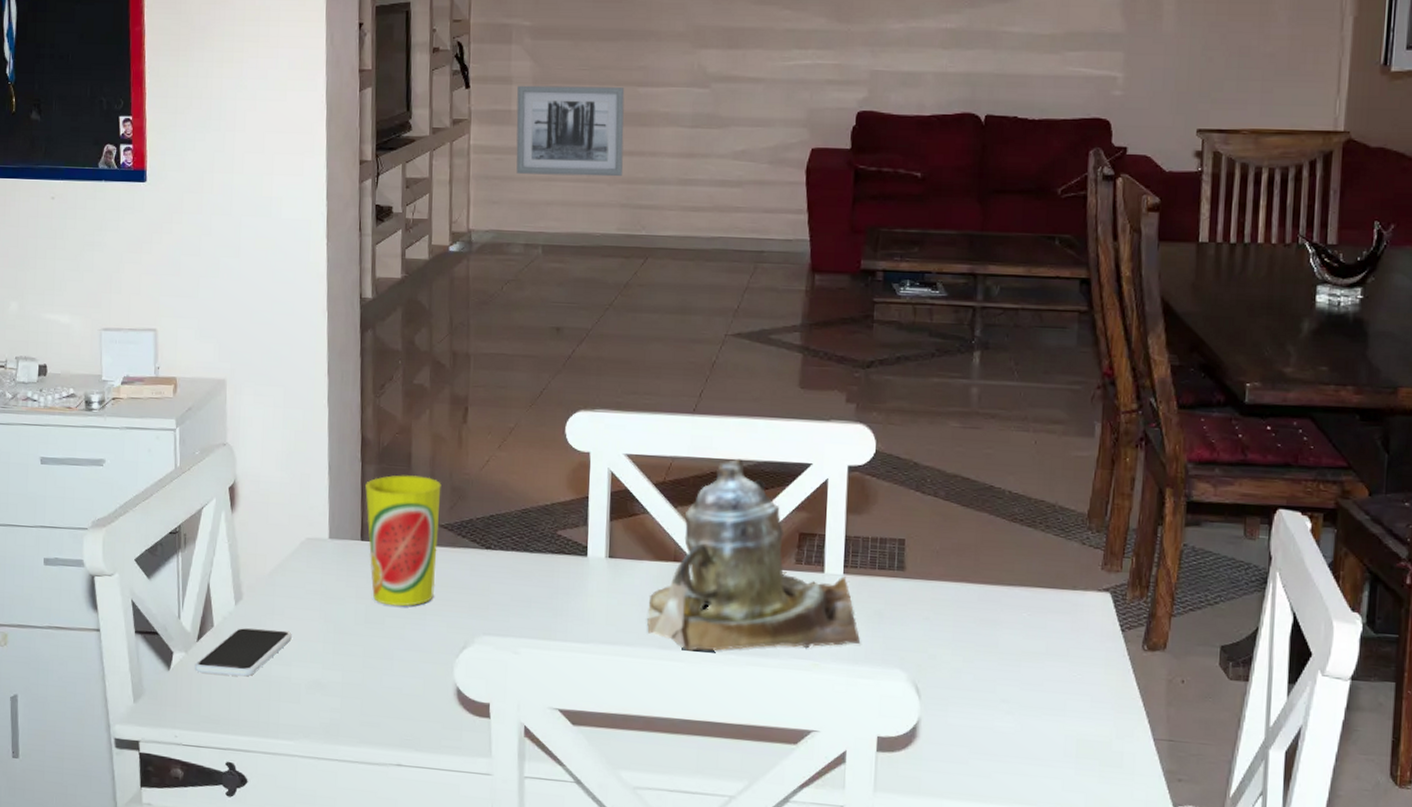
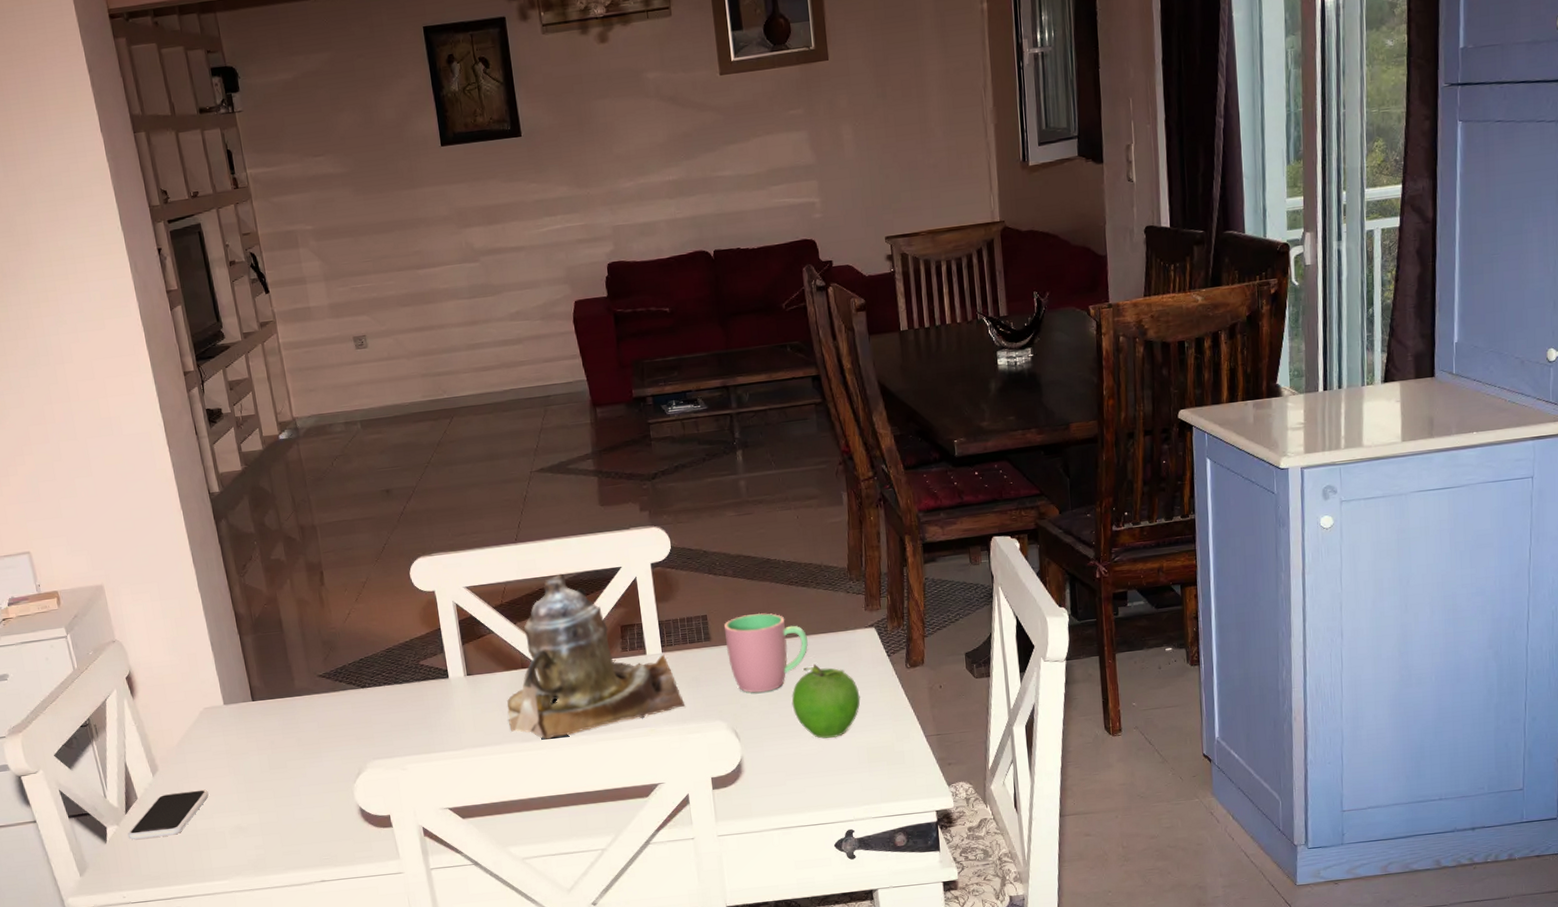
cup: present [365,475,441,607] -> none [246,636,325,751]
wall art: present [516,85,625,177] -> none [312,272,419,362]
cup: none [922,548,1024,646] -> present [723,612,808,693]
fruit: none [991,622,1079,718] -> present [791,663,861,739]

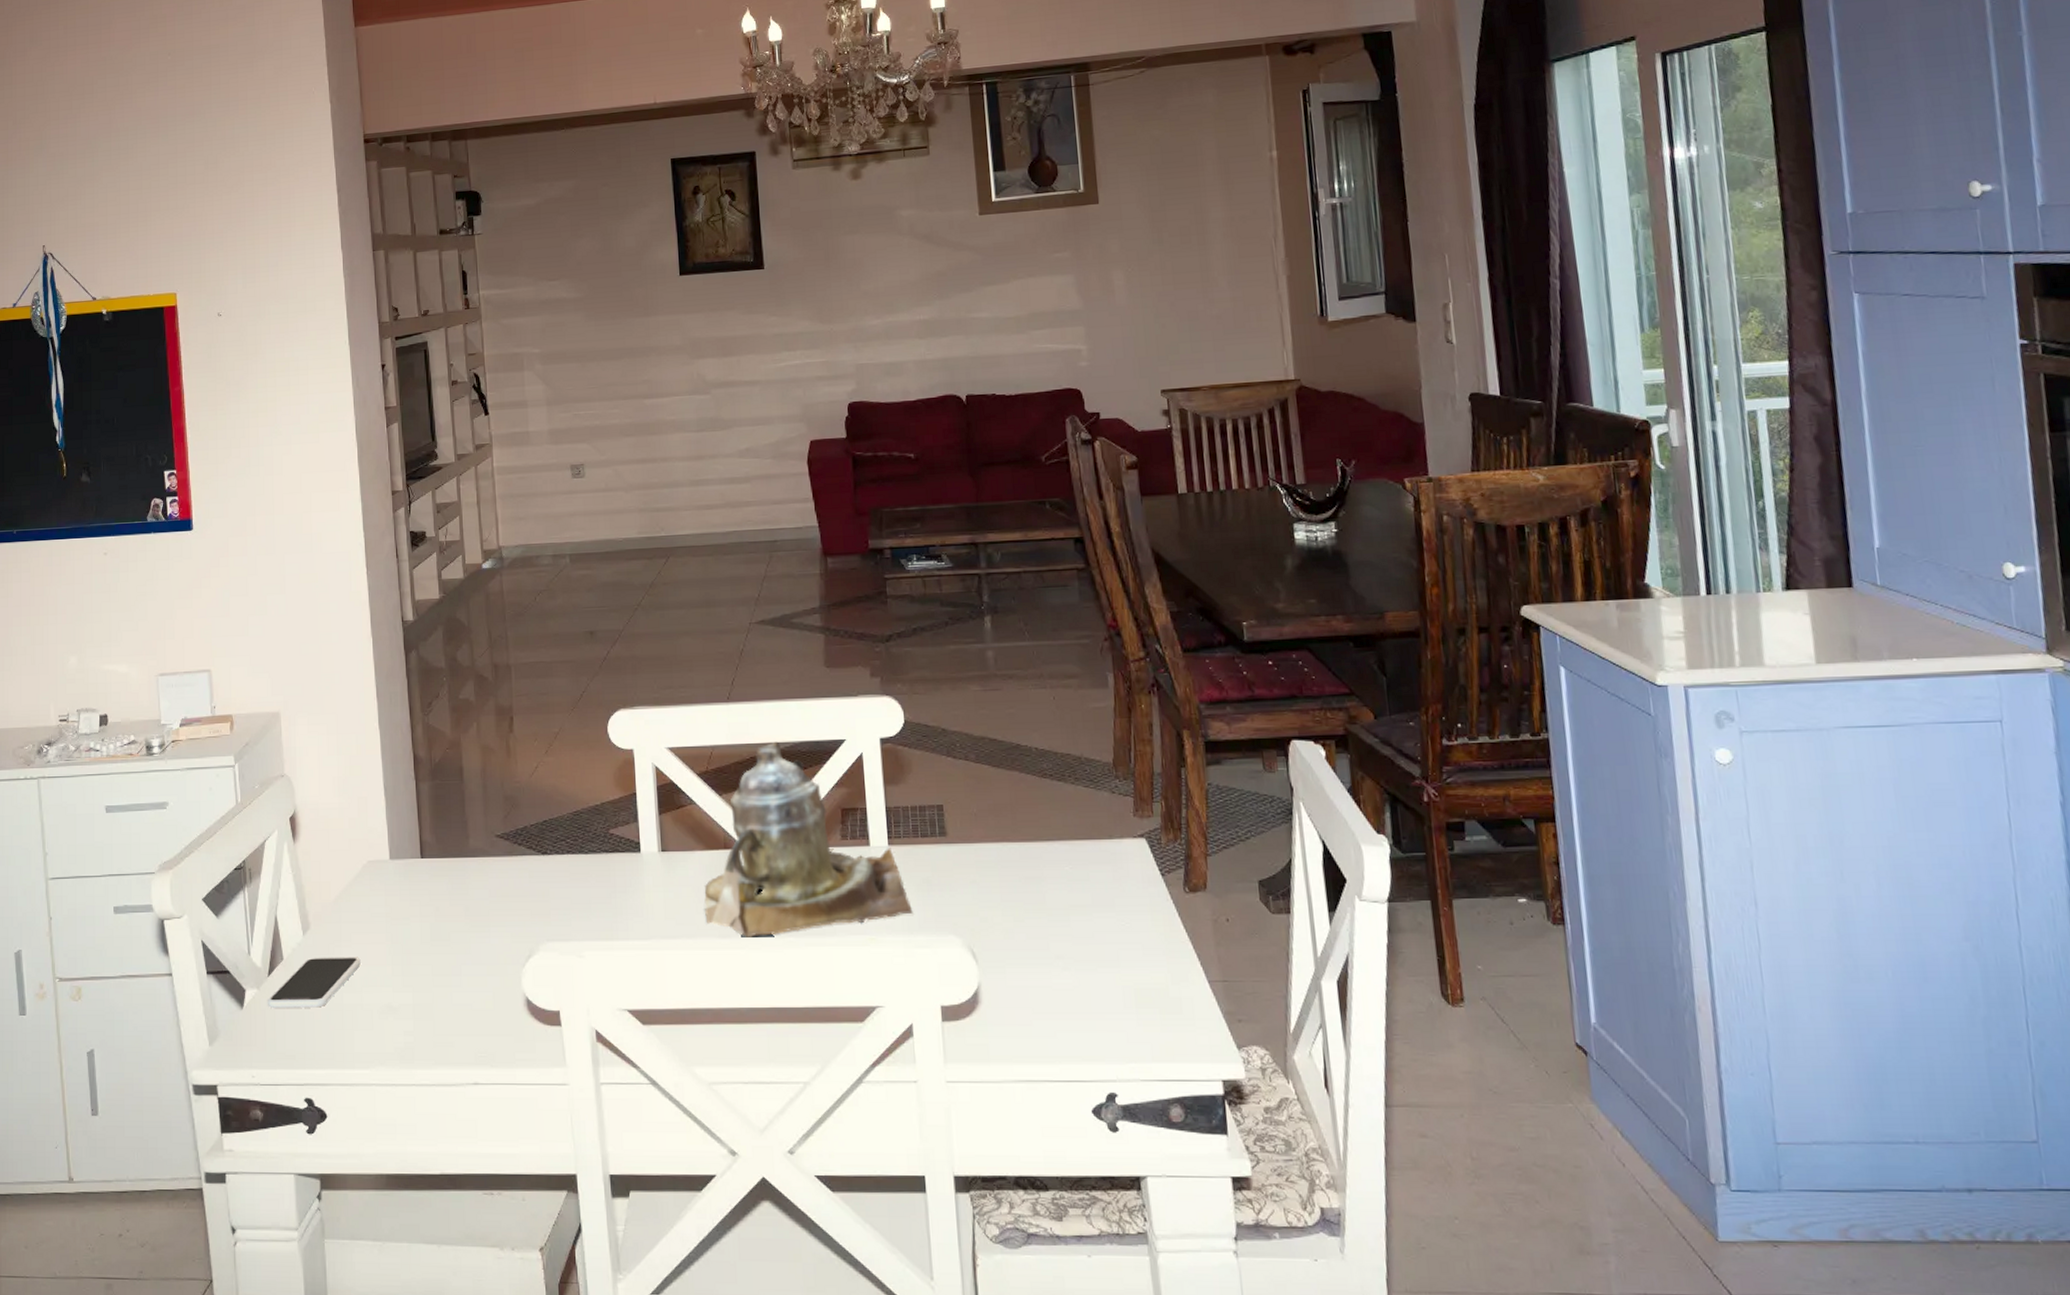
cup: present [723,612,808,693] -> none [962,807,1063,905]
fruit: present [791,663,861,739] -> none [1042,876,1127,971]

